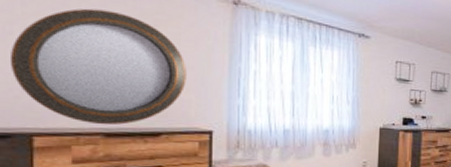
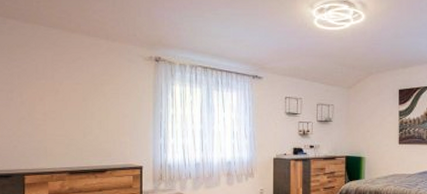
home mirror: present [9,8,186,125] -> none [11,76,123,165]

